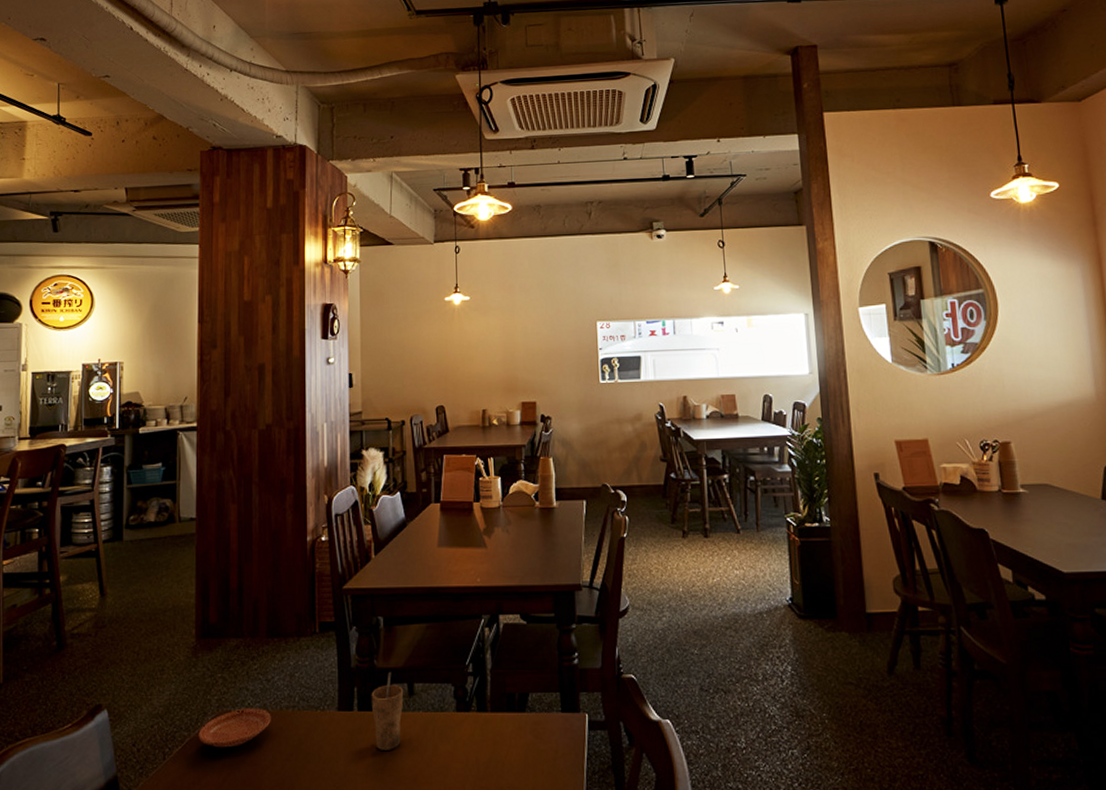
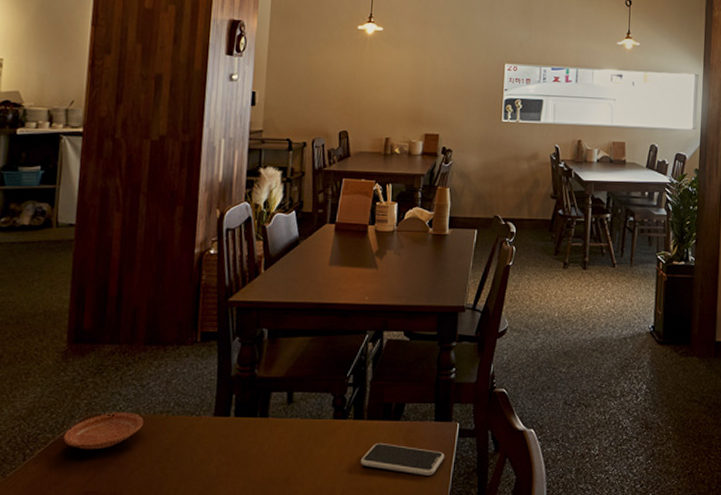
cup: present [371,671,404,750] -> none [248,380,283,454]
smartphone: none [488,737,575,773] -> present [360,442,444,475]

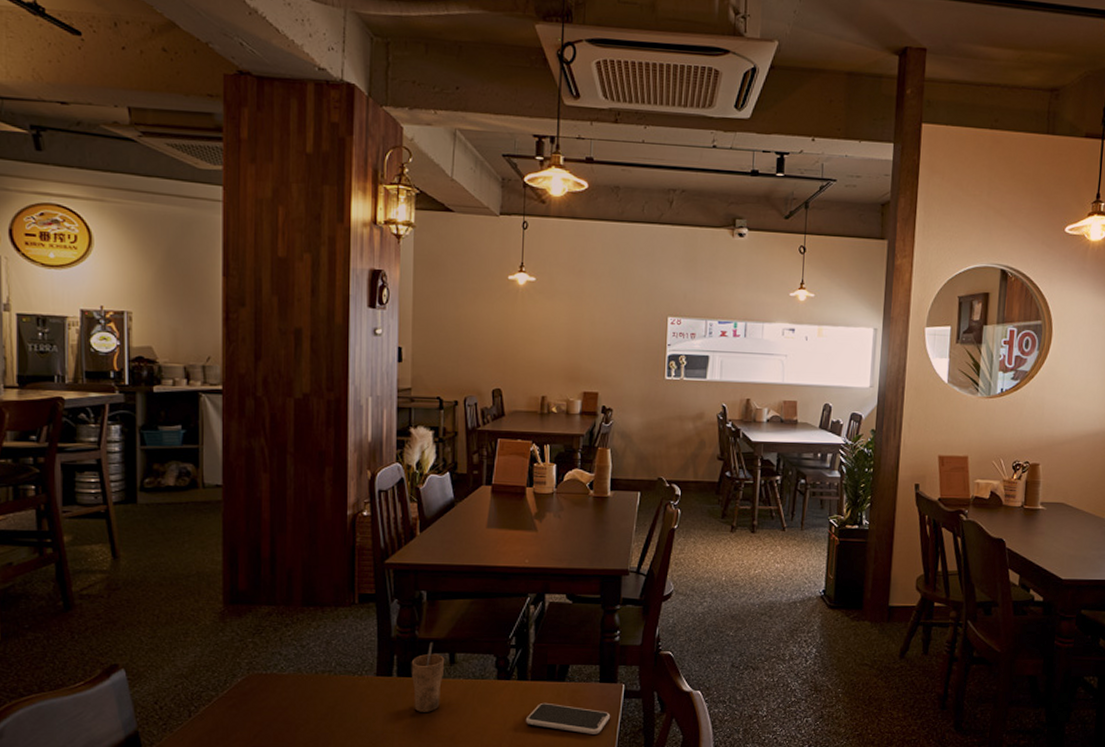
plate: present [63,412,144,450] -> none [227,671,306,707]
cup: none [248,380,283,454] -> present [411,642,445,712]

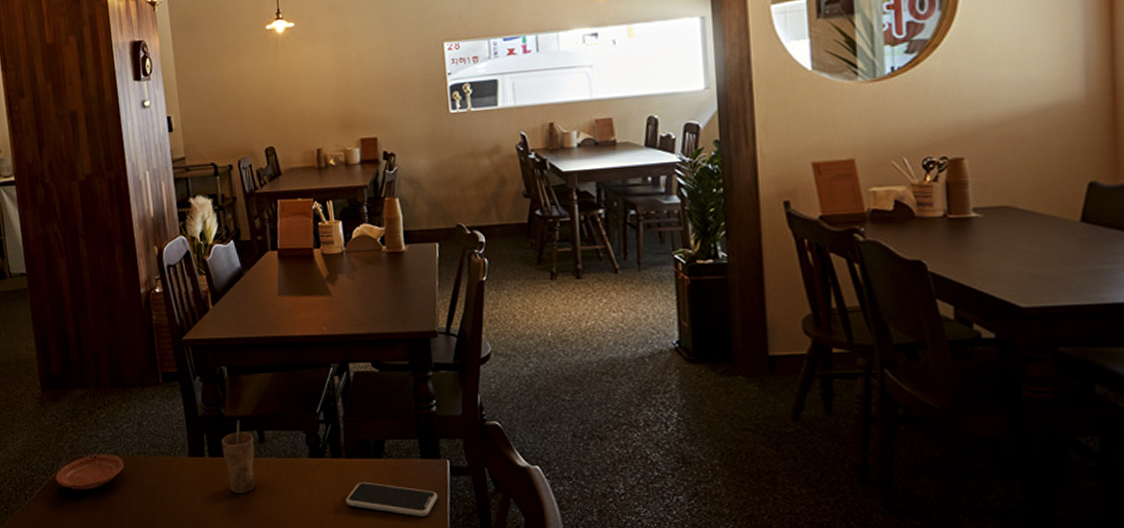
plate: none [227,671,306,707] -> present [55,454,124,490]

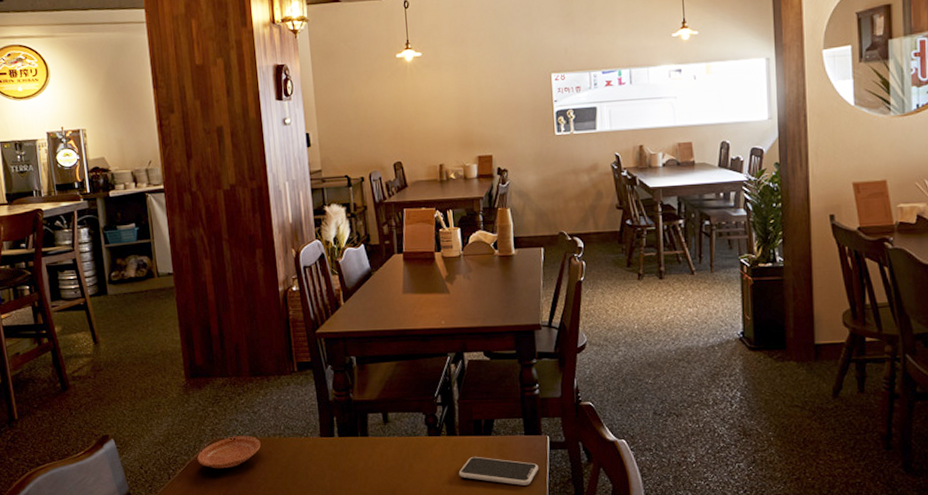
cup: present [221,419,255,493] -> none [349,403,380,469]

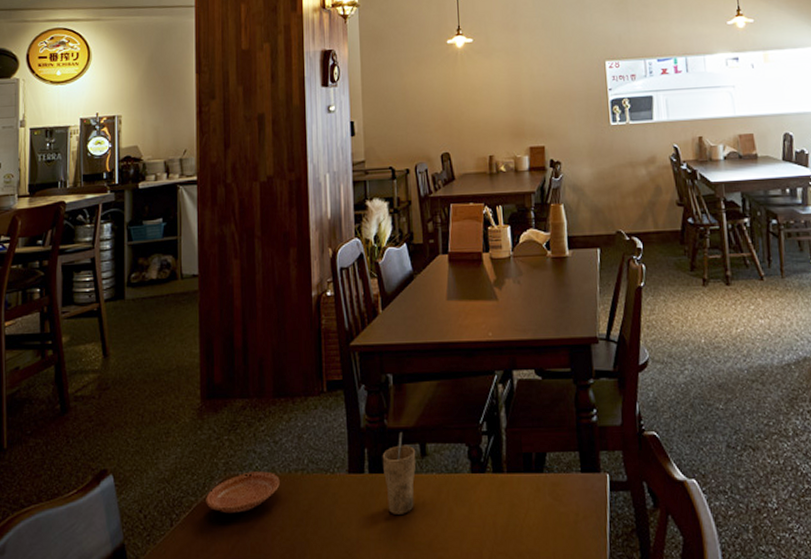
cup: none [349,403,380,469] -> present [382,431,416,514]
smartphone: present [458,456,538,485] -> none [505,499,597,537]

